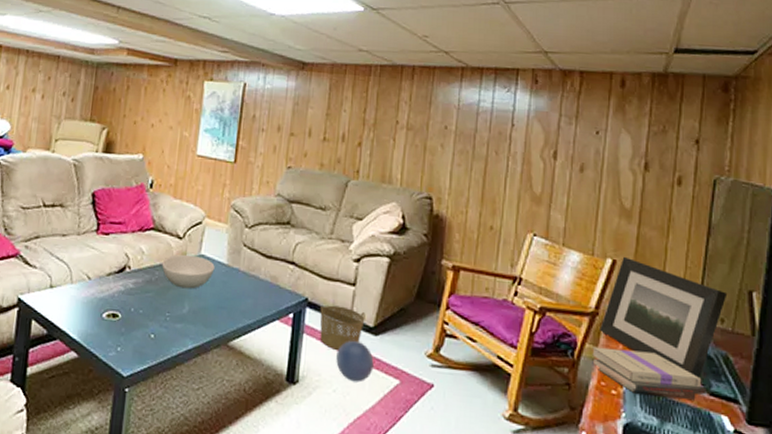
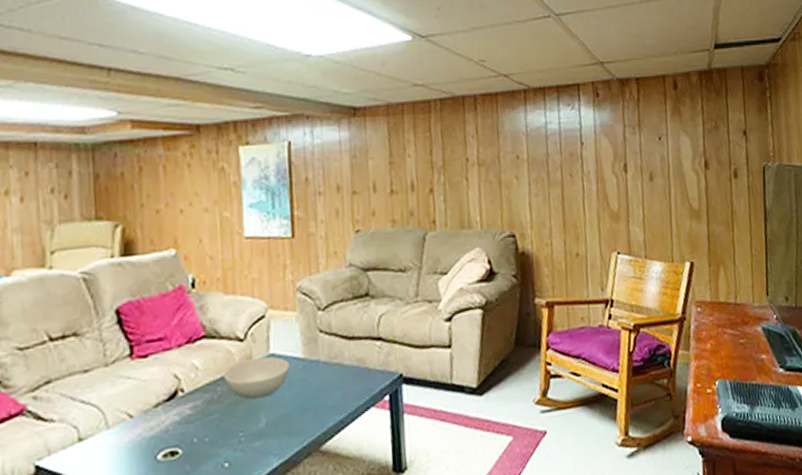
basket: present [320,305,365,351] -> none [417,373,467,424]
ball: present [336,340,374,383] -> none [443,406,484,452]
books: present [592,346,706,400] -> none [685,343,784,388]
picture frame: present [600,256,728,378] -> none [688,256,788,358]

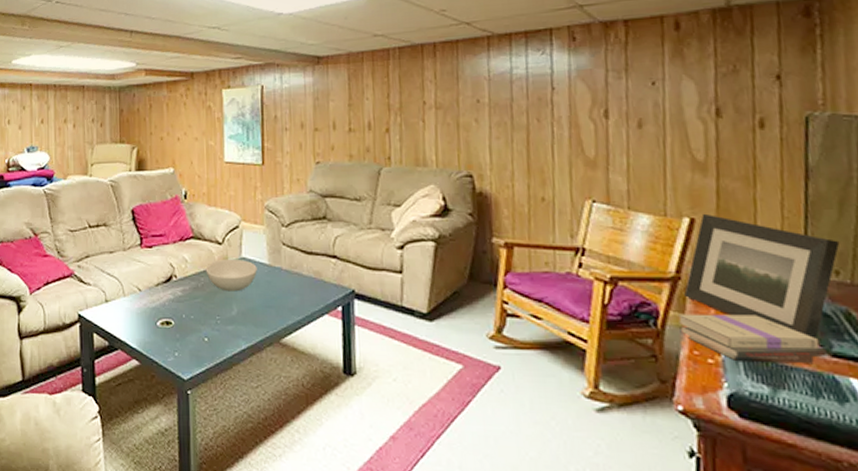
books: none [685,343,784,388] -> present [678,313,827,364]
picture frame: none [688,256,788,358] -> present [684,213,840,338]

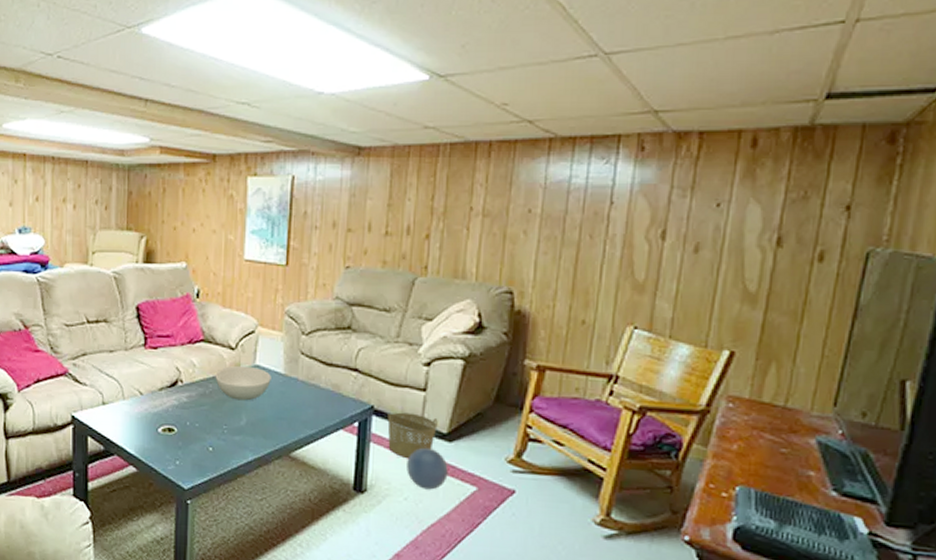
basket: none [369,295,417,340] -> present [387,412,438,459]
ball: none [392,328,433,370] -> present [407,447,448,490]
books: present [678,313,827,364] -> none [700,447,838,501]
picture frame: present [684,213,840,338] -> none [711,347,874,478]

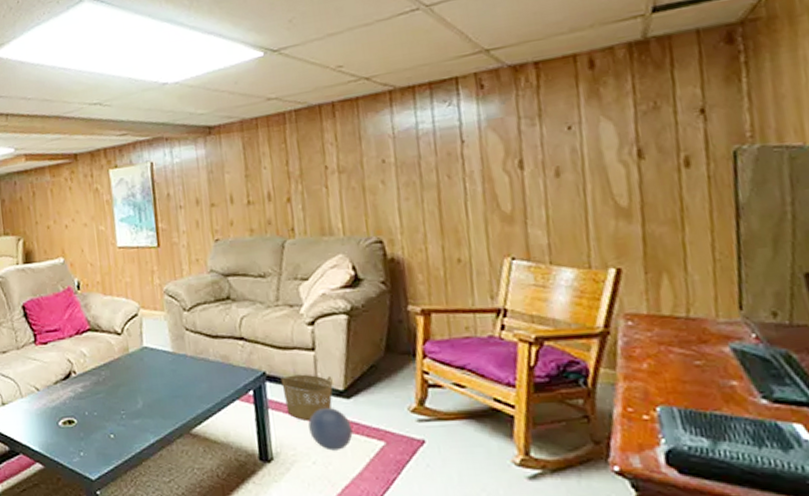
bowl: present [215,365,271,401] -> none [106,349,161,384]

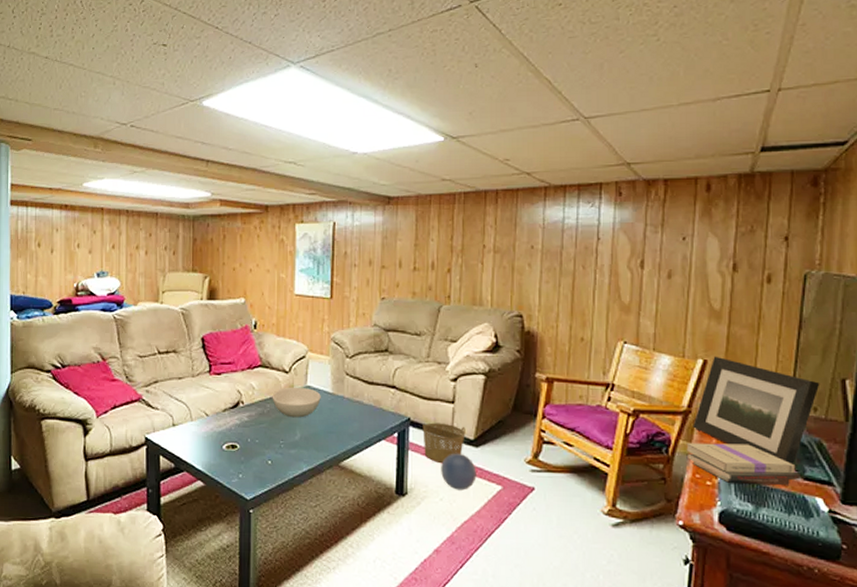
bowl: none [106,349,161,384] -> present [272,387,321,418]
books: none [609,365,768,416] -> present [686,442,800,486]
picture frame: none [614,262,777,385] -> present [693,356,820,464]

